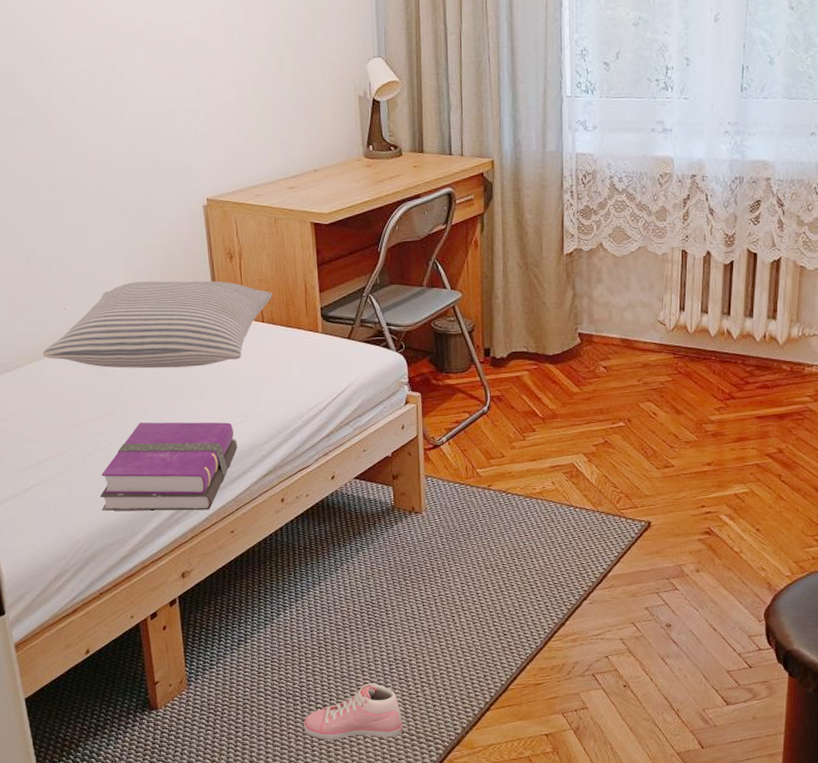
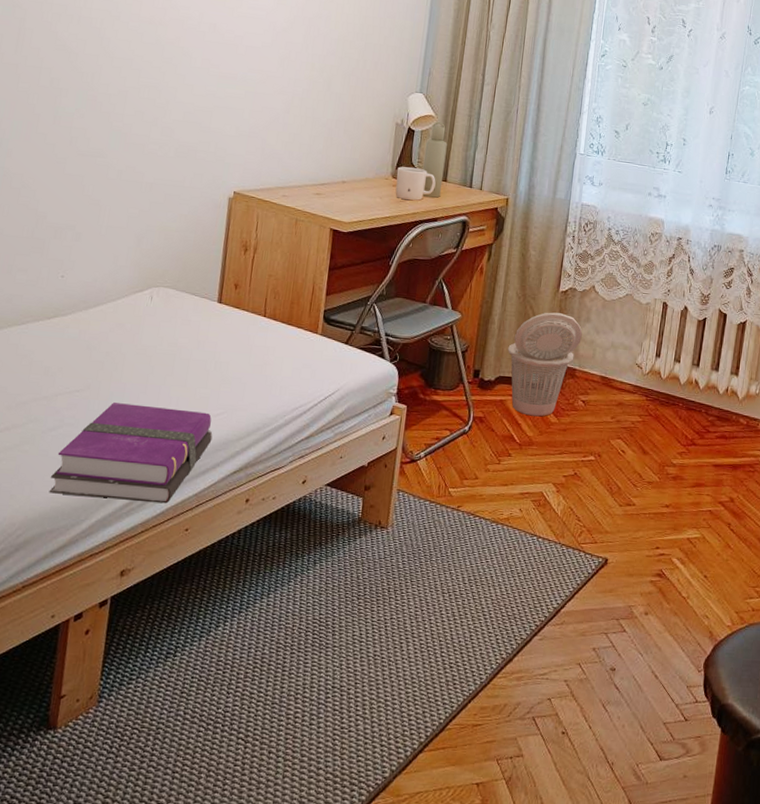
pillow: present [43,280,273,369] -> none [26,259,280,352]
sneaker: present [304,683,404,740] -> none [218,712,329,779]
mug: none [368,142,412,180] -> present [395,166,436,201]
bottle: none [394,86,420,174] -> present [422,121,448,199]
laundry basket: none [516,277,595,389] -> present [508,312,582,417]

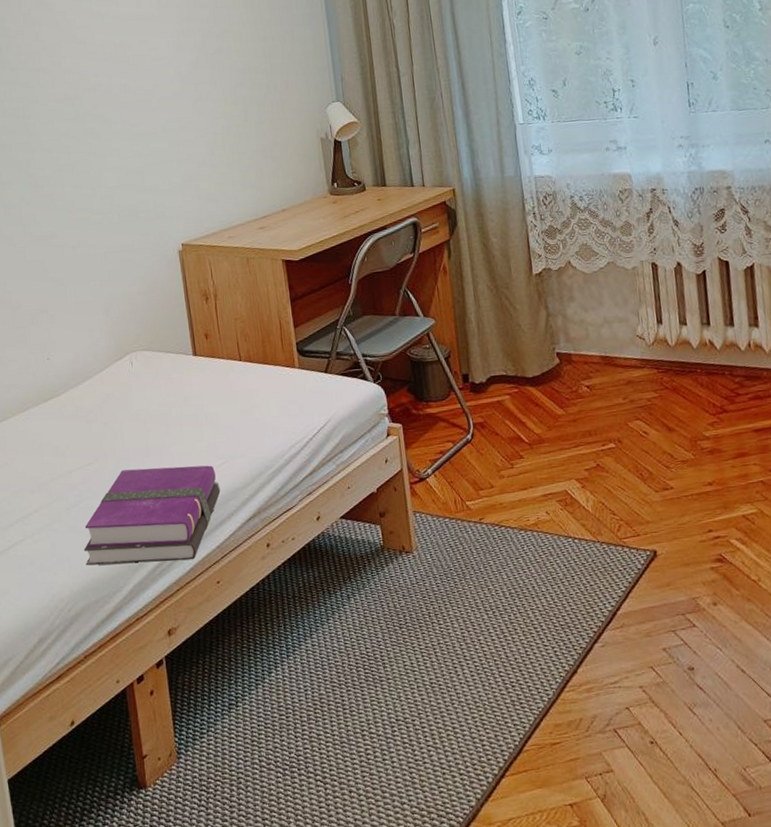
mug: present [395,166,436,201] -> none [333,178,376,215]
bottle: present [422,121,448,199] -> none [355,126,384,208]
laundry basket: present [508,312,582,417] -> none [492,297,570,413]

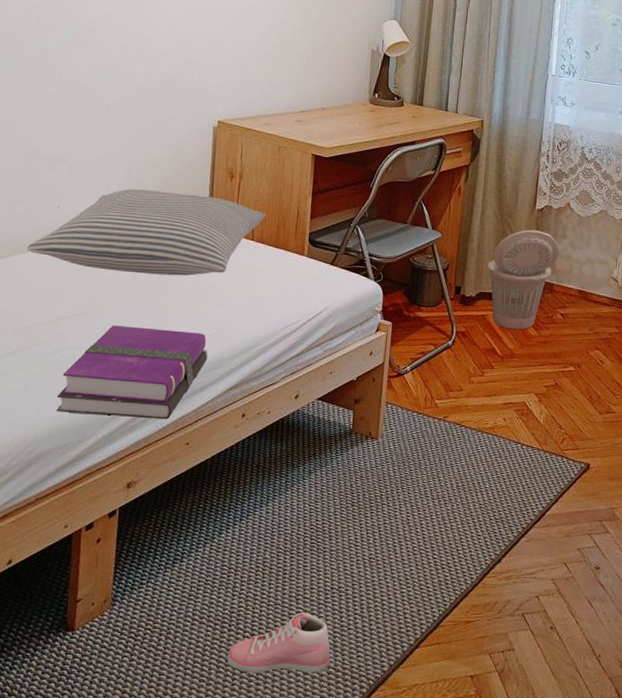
pillow: none [27,322,249,416] -> present [27,189,266,276]
sneaker: none [303,748,412,819] -> present [227,612,331,673]
laundry basket: none [492,297,570,413] -> present [487,229,559,330]

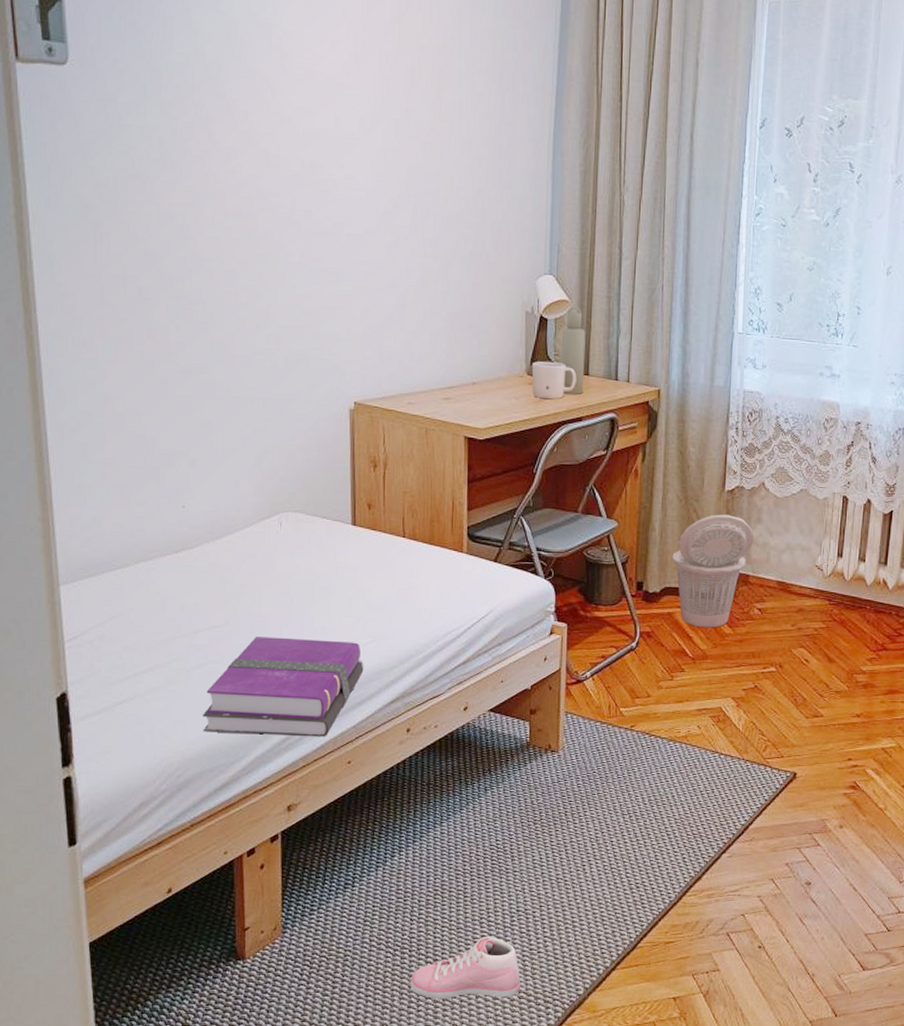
pillow: present [27,189,266,276] -> none [153,484,417,580]
mug: none [373,92,413,126] -> present [532,361,577,400]
bottle: none [399,47,422,123] -> present [560,306,586,396]

